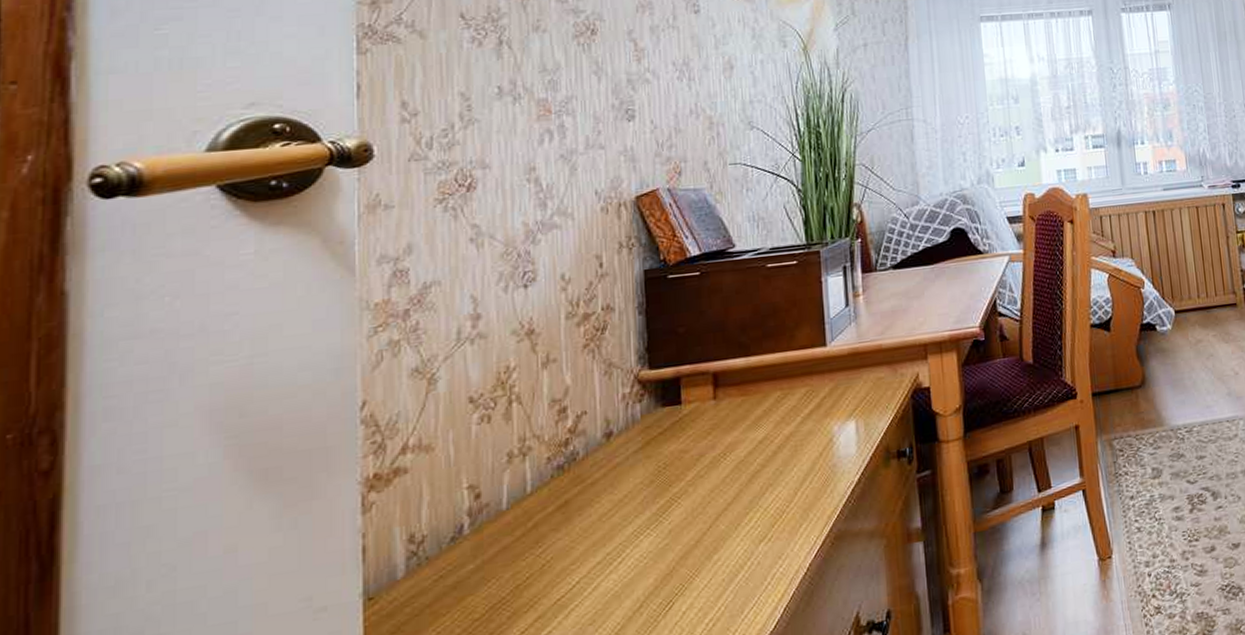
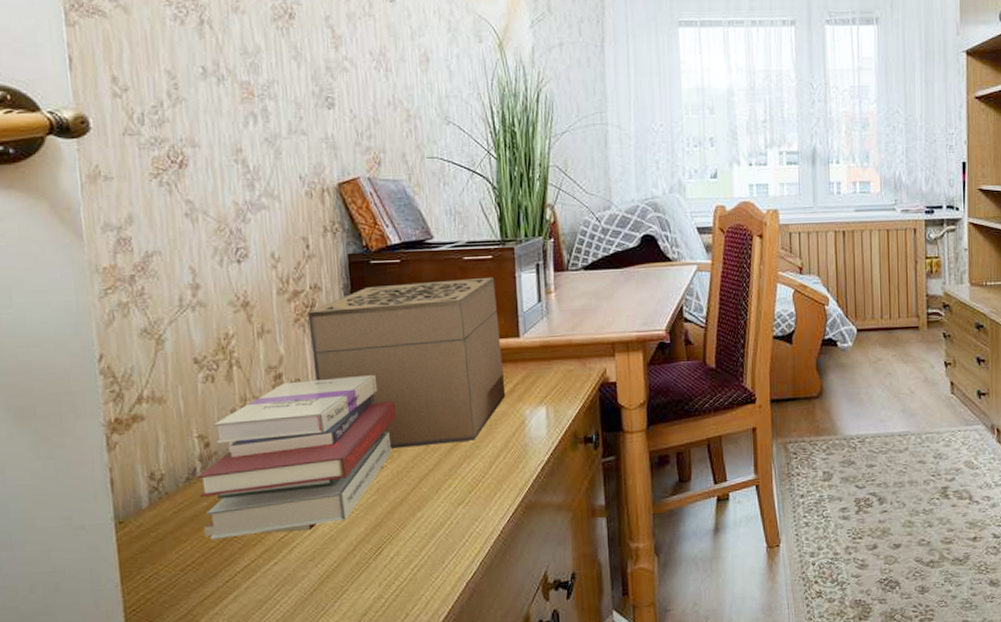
books: none [465,399,693,610] -> present [197,374,397,540]
decorative box: none [598,283,812,483] -> present [308,277,506,449]

